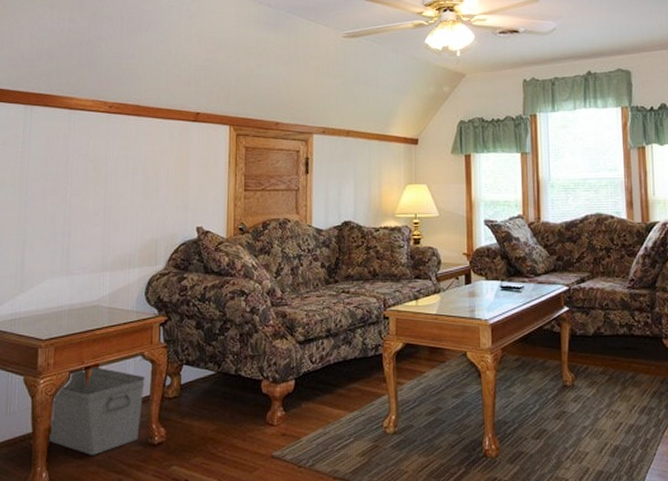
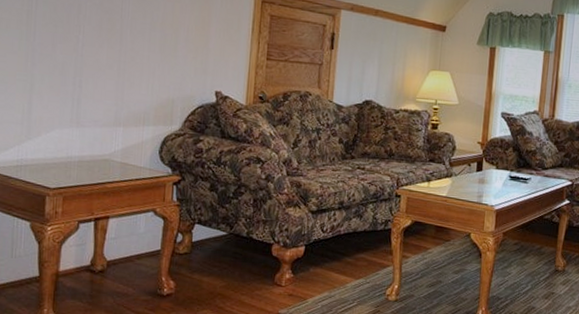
storage bin: present [48,365,145,455] -> none [55,217,156,301]

